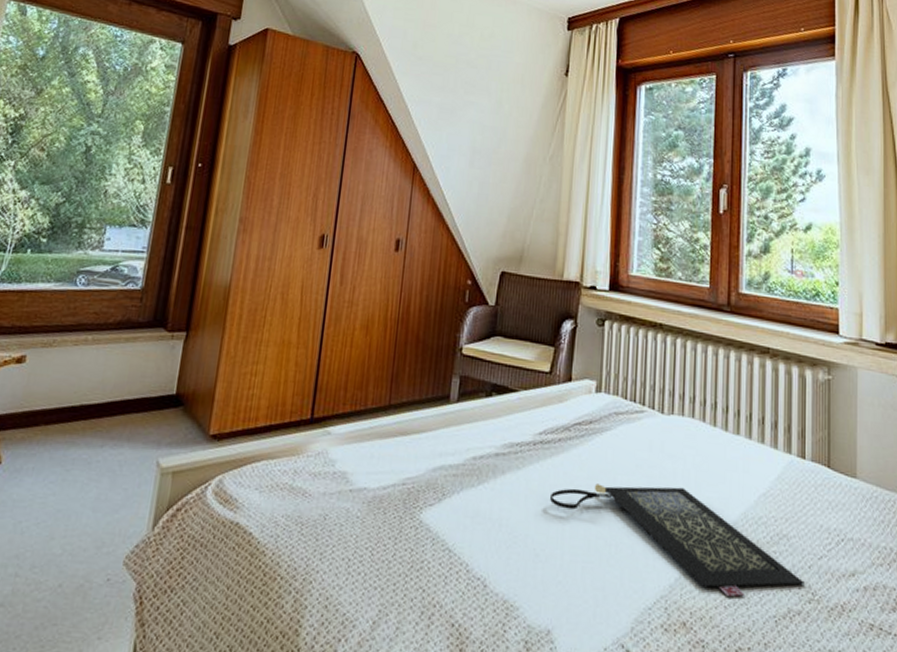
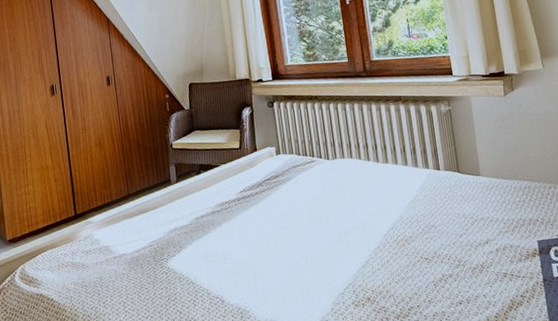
clutch bag: present [550,483,805,597] -> none [257,208,452,275]

